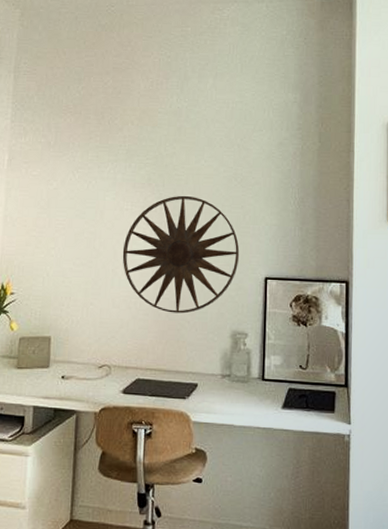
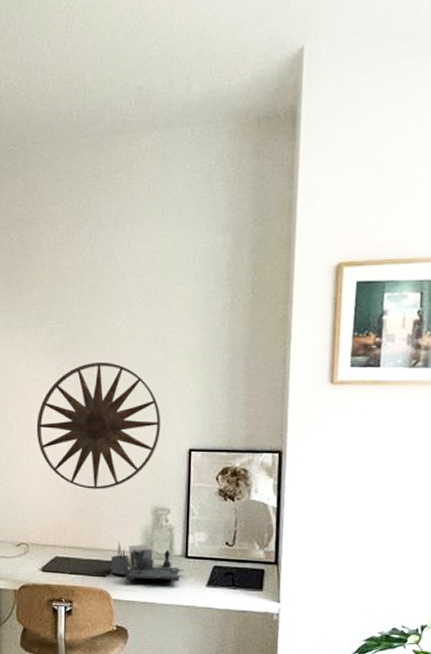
desk organizer: none [191,363,261,404] -> present [111,540,184,582]

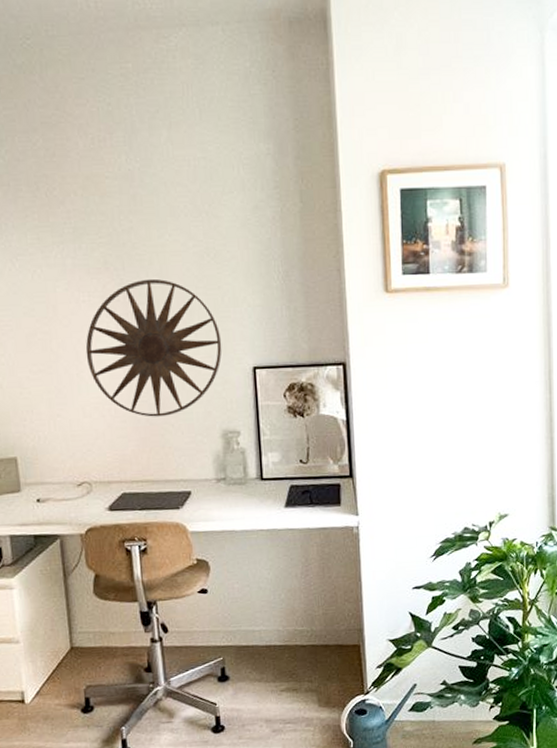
desk organizer: present [111,540,184,582] -> none [184,469,261,509]

